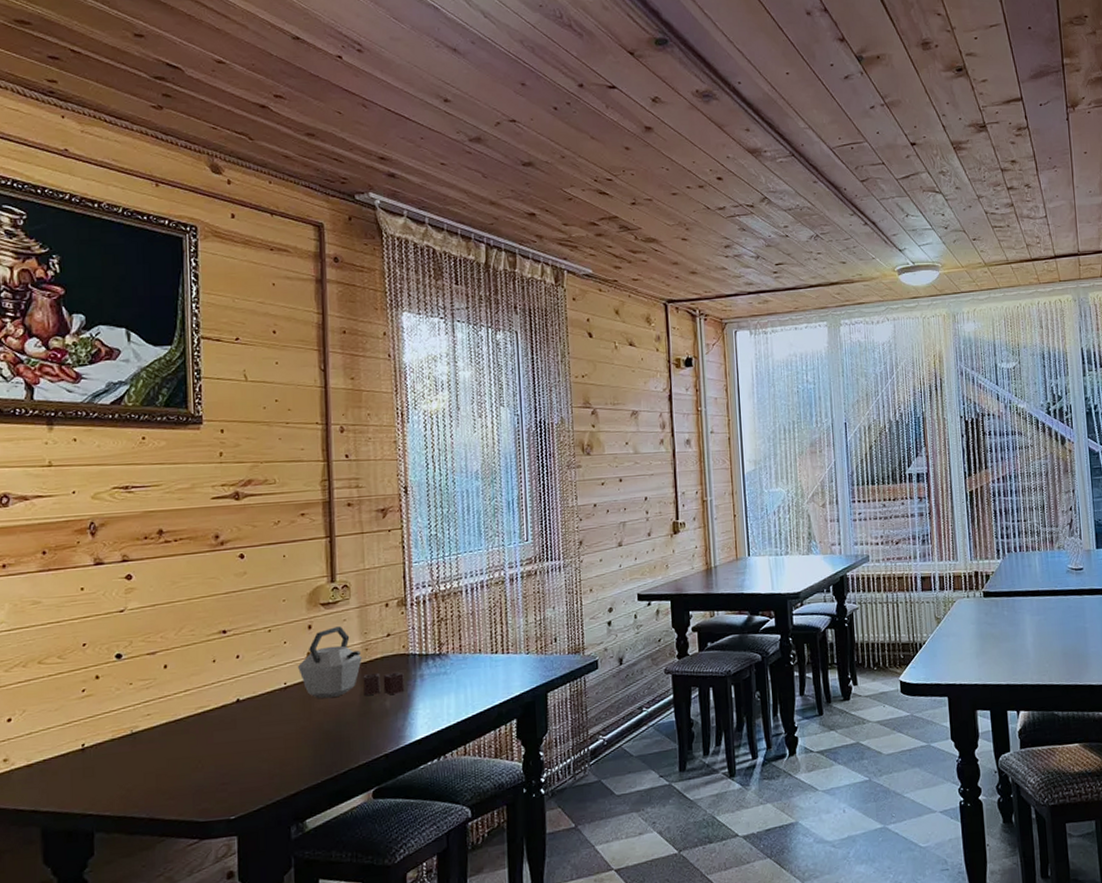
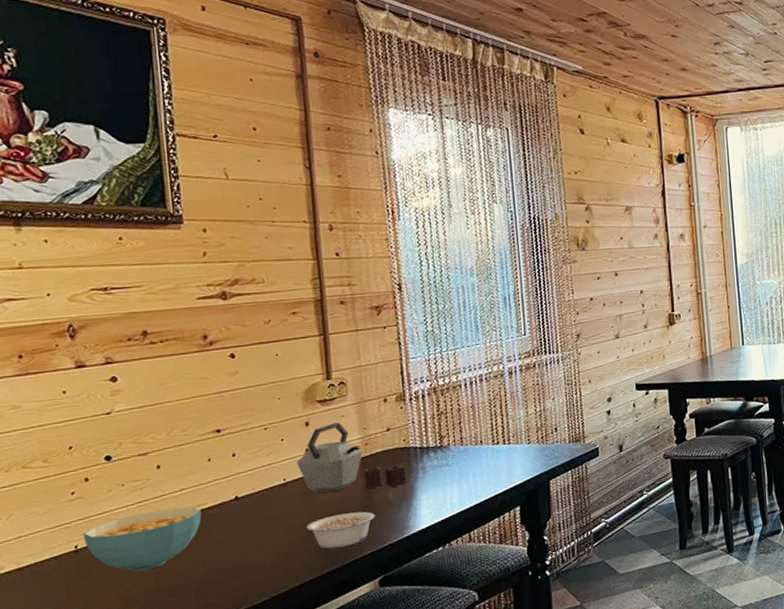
cereal bowl: none [90,708,204,773] -> present [83,507,202,572]
legume: none [304,719,372,757] -> present [306,511,376,549]

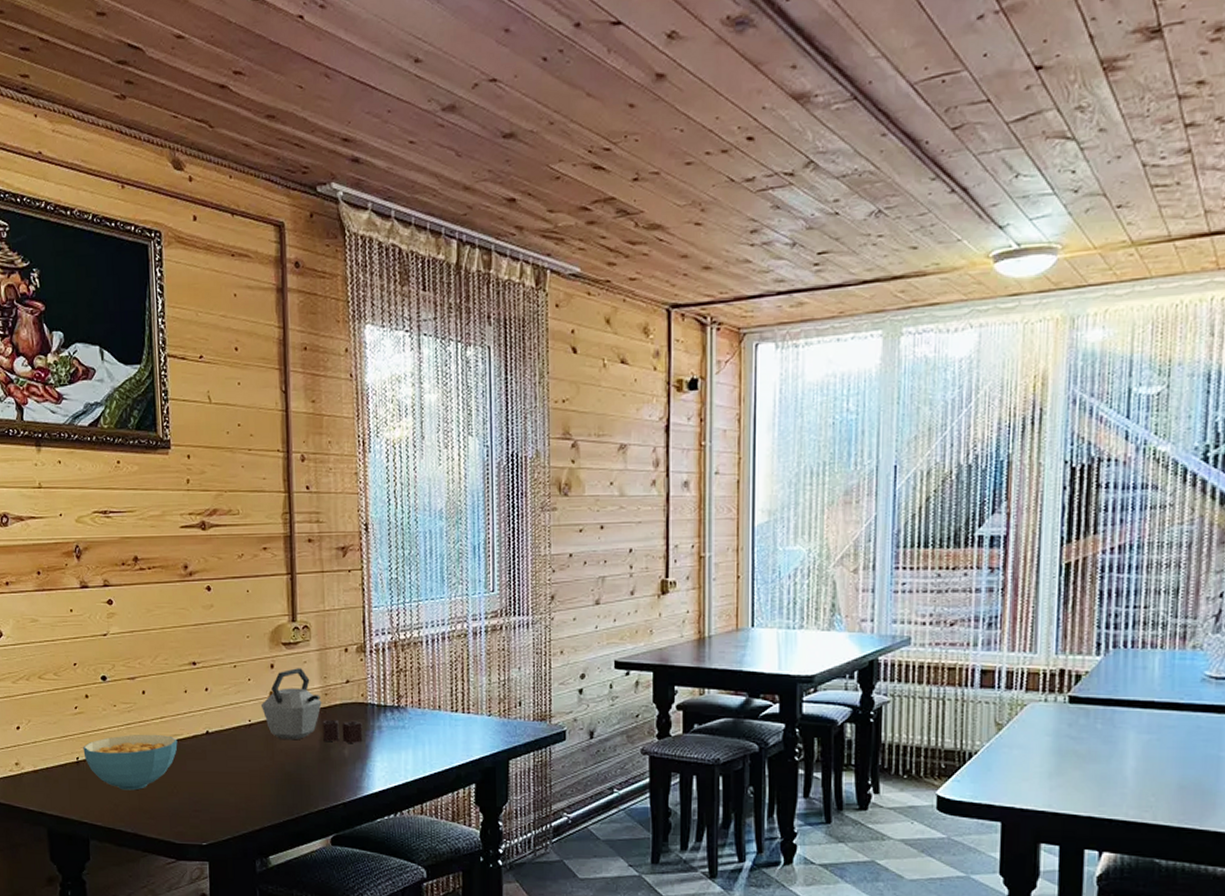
legume: present [306,511,376,549] -> none [267,764,331,798]

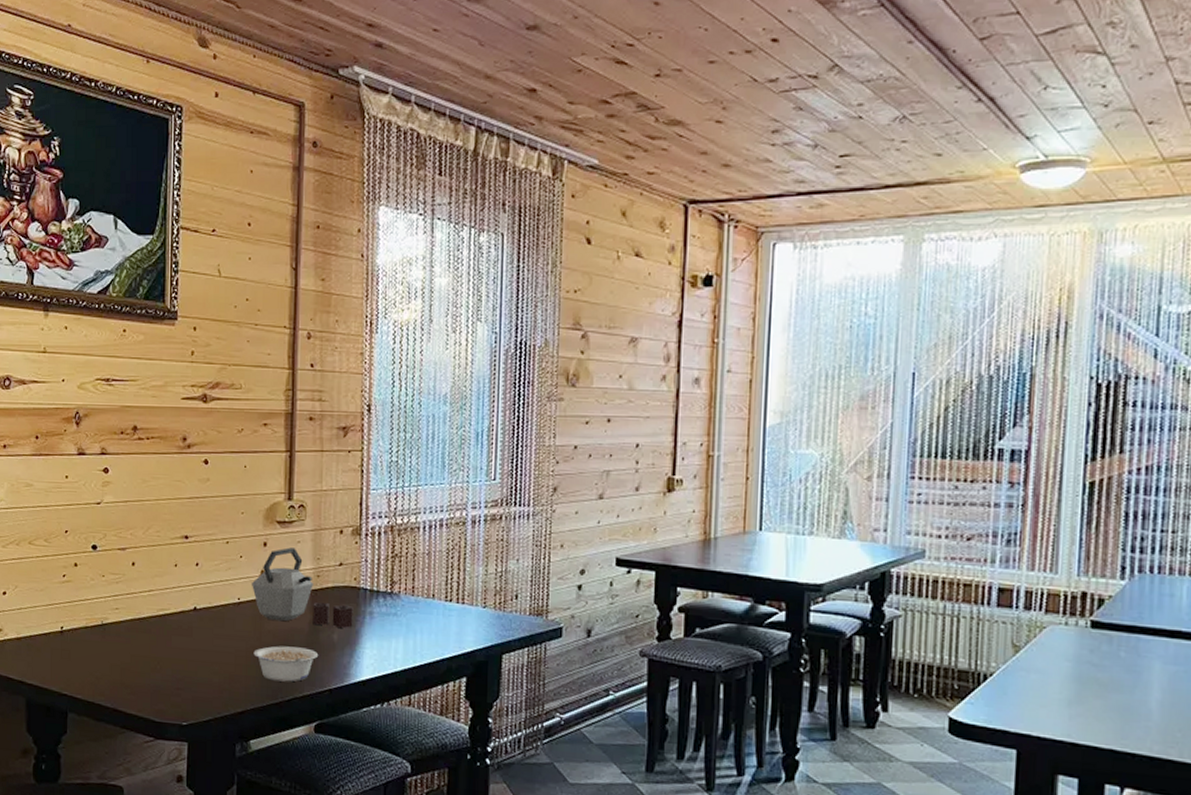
cereal bowl: present [83,734,178,791] -> none [68,606,164,664]
legume: none [267,764,331,798] -> present [253,646,319,682]

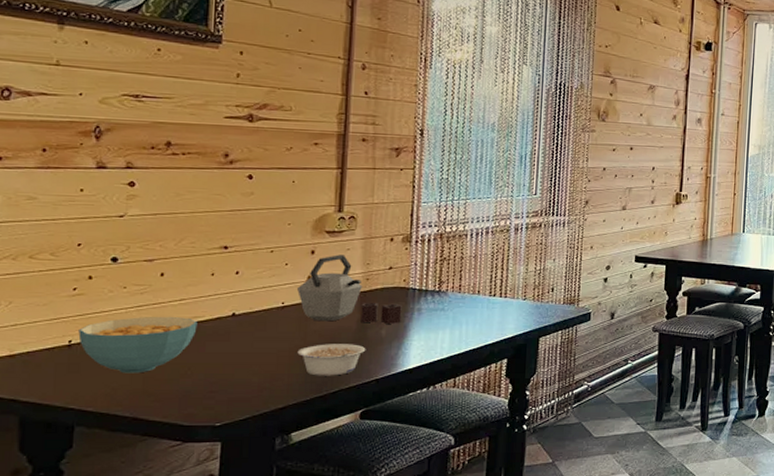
cereal bowl: none [68,606,164,664] -> present [78,316,198,373]

